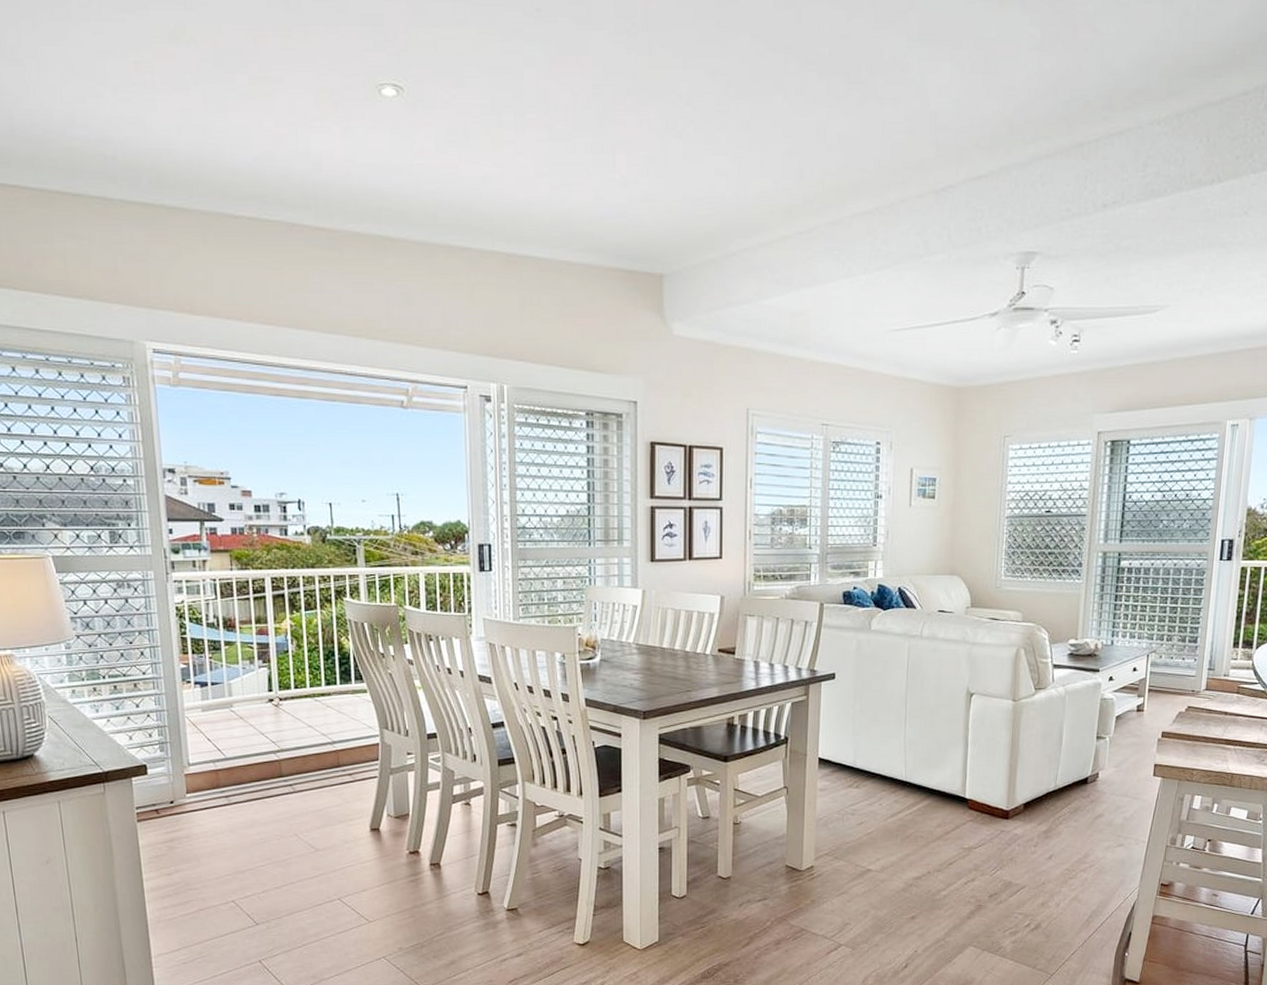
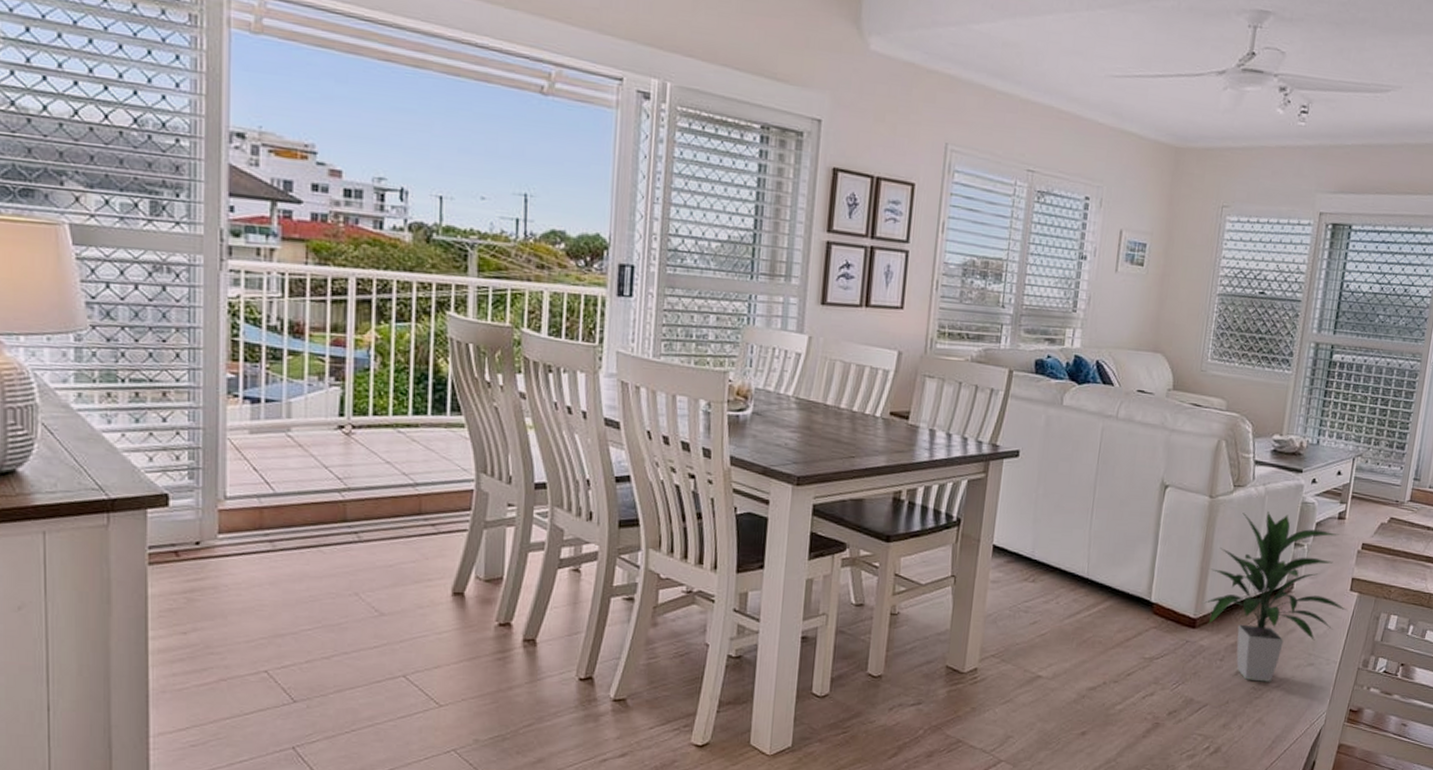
indoor plant: none [1015,709,1153,863] -> present [1204,510,1348,682]

